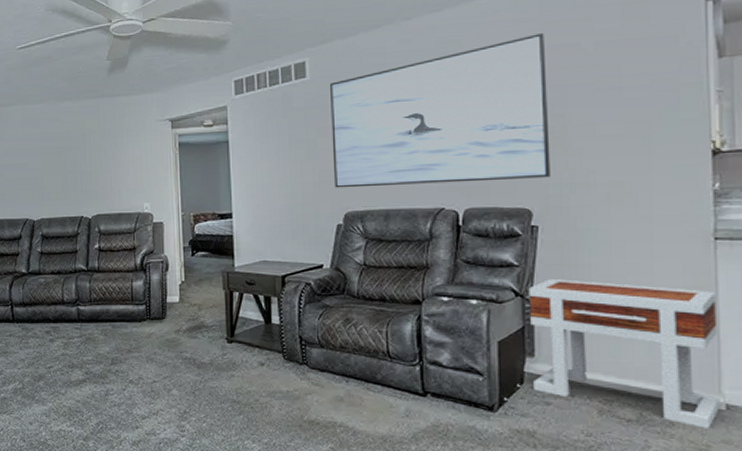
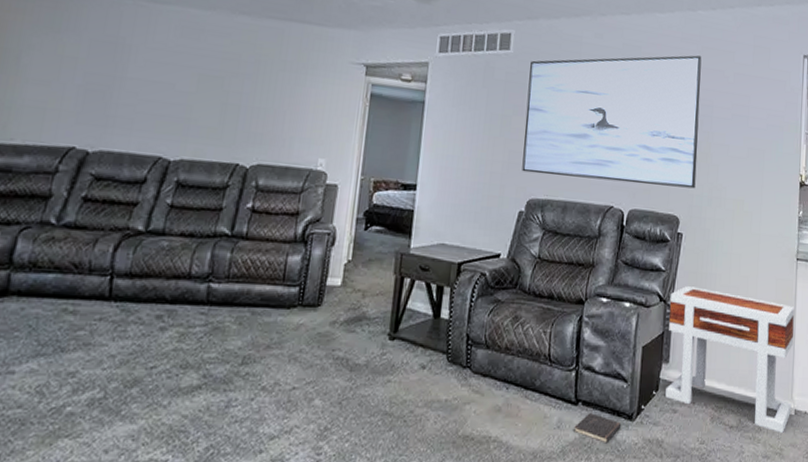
hardcover book: none [425,404,481,432] -> present [574,413,622,444]

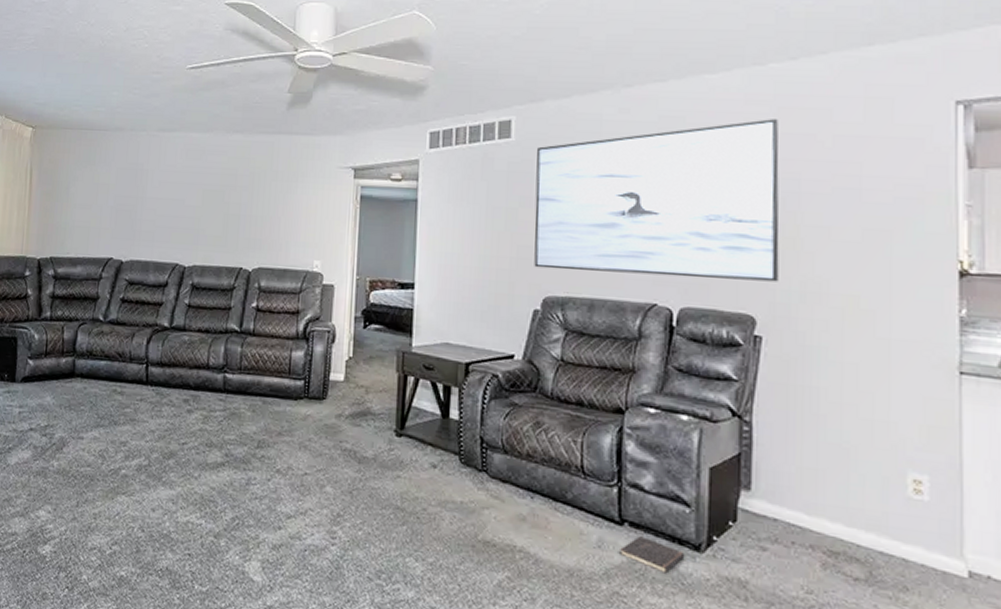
side table: present [665,286,794,434] -> none [747,400,963,600]

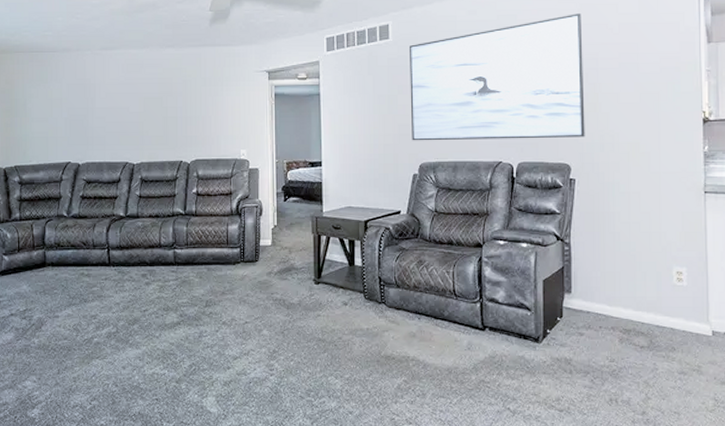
hardcover book: present [620,536,685,574] -> none [483,337,529,362]

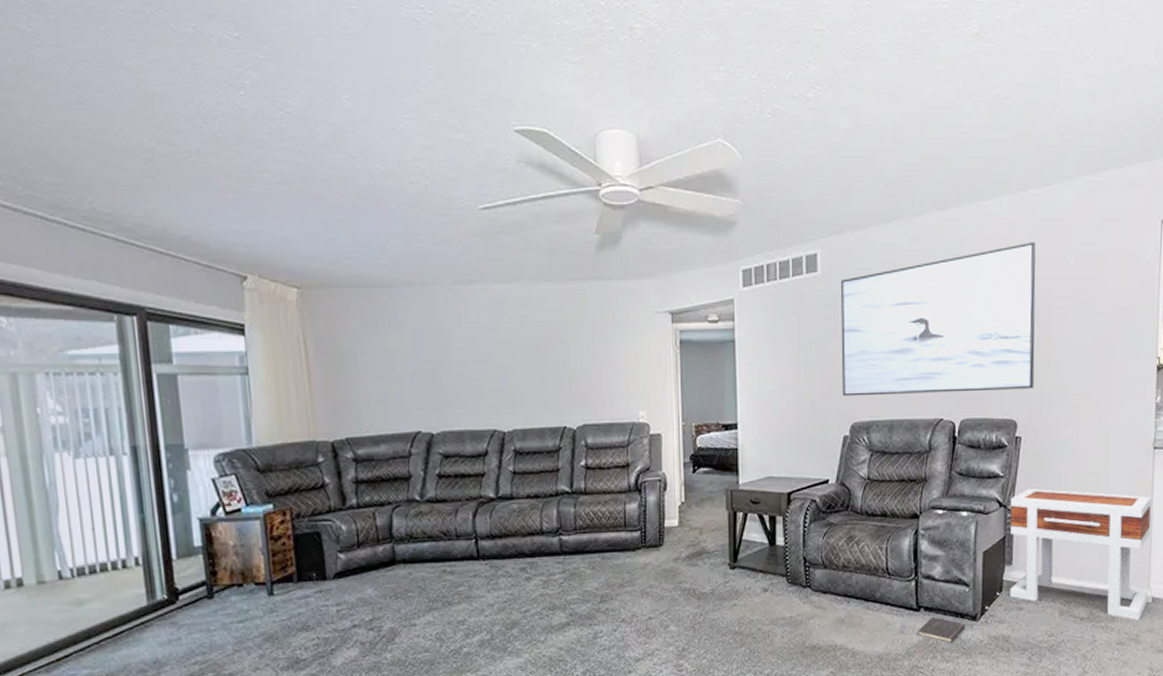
hardcover book: none [483,337,529,362] -> present [918,617,966,643]
side table: none [567,225,709,353] -> present [1010,489,1151,621]

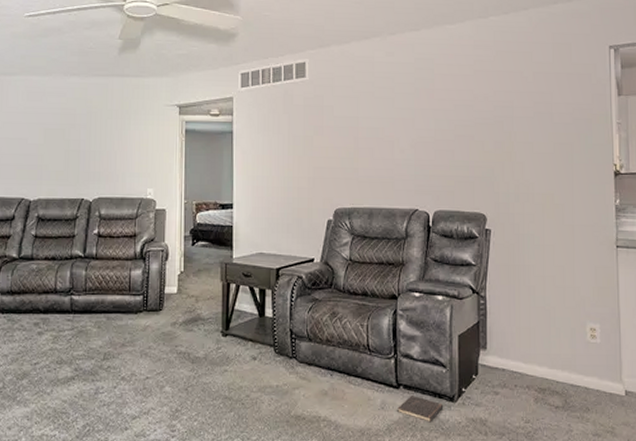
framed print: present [841,242,1036,397] -> none [326,60,501,187]
side table: present [1010,489,1151,621] -> none [483,278,622,414]

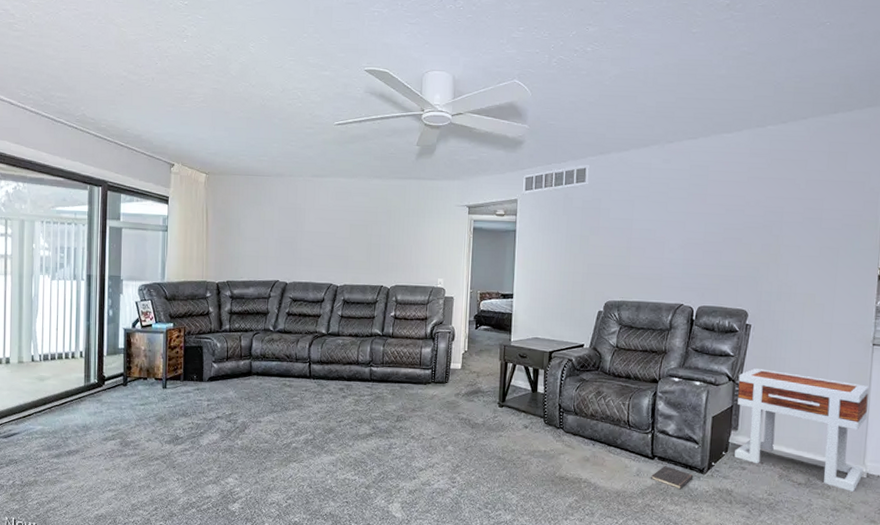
side table: none [483,278,622,414] -> present [734,368,869,493]

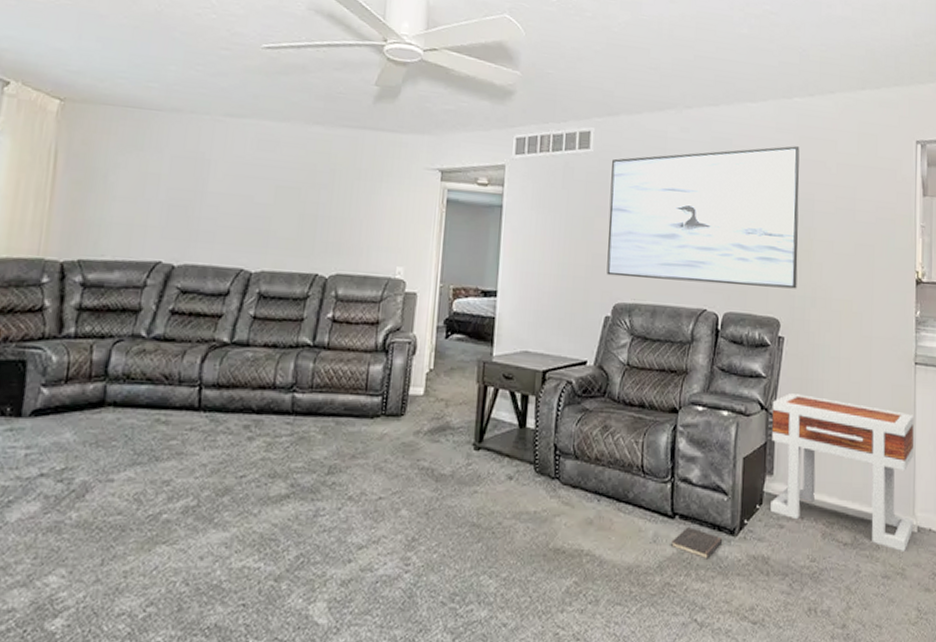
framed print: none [599,168,771,286] -> present [606,146,800,289]

